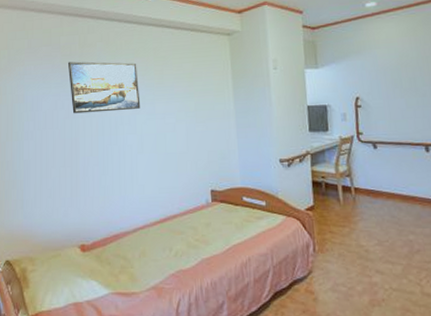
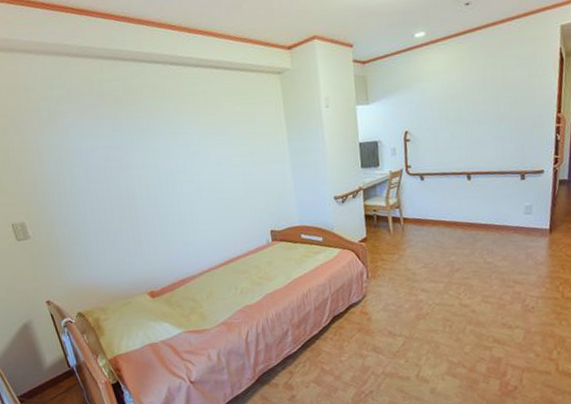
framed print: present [68,61,141,114] -> none [114,108,195,165]

